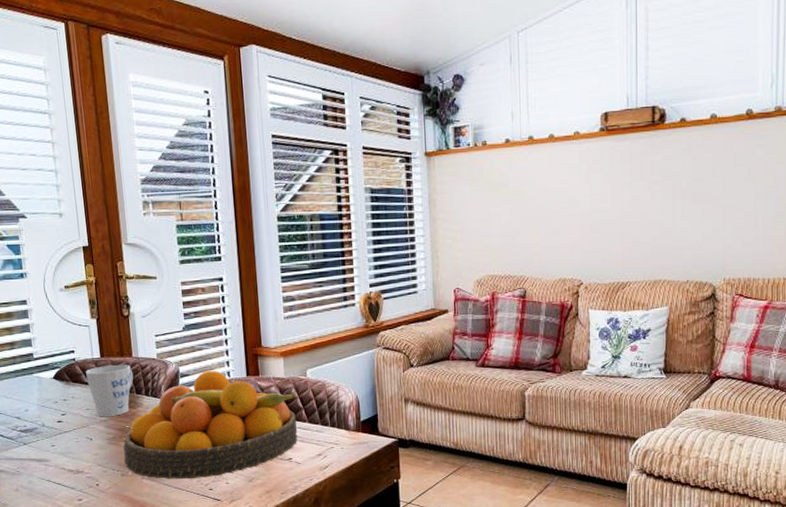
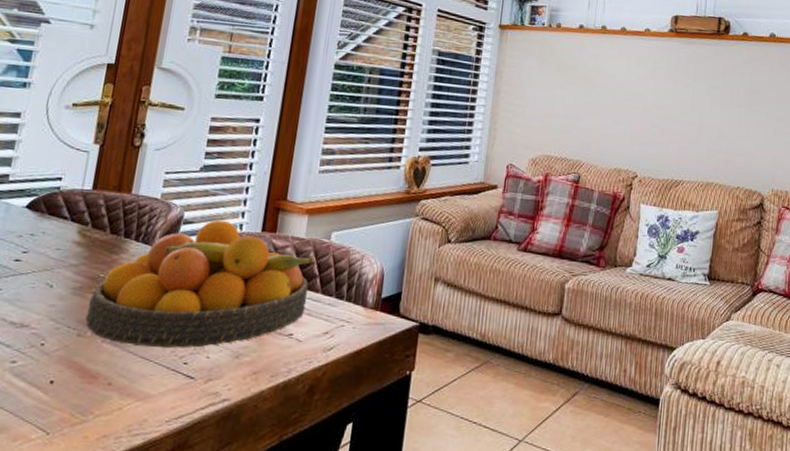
mug: present [86,364,134,417] -> none [67,199,128,261]

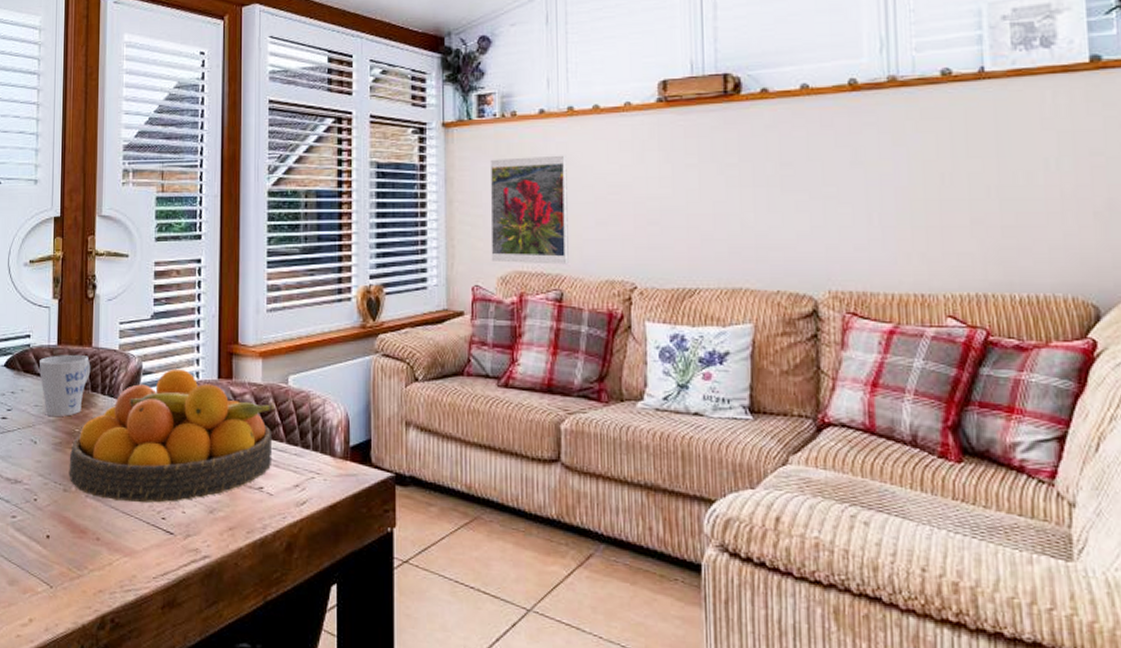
mug: none [67,199,128,261] -> present [39,354,91,416]
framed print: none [525,60,596,153] -> present [489,155,569,265]

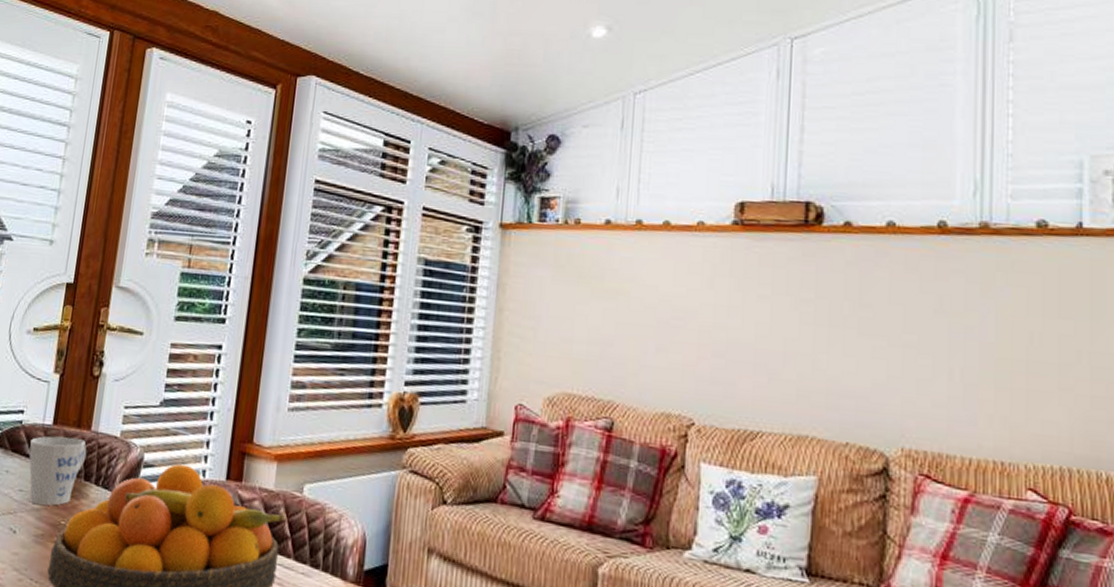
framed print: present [489,155,569,265] -> none [539,268,631,391]

